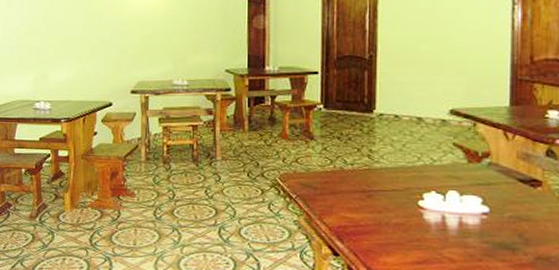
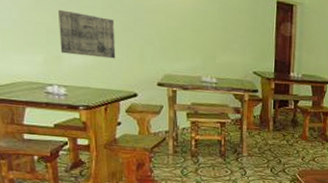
wall art: none [46,32,94,72] -> present [57,9,116,59]

